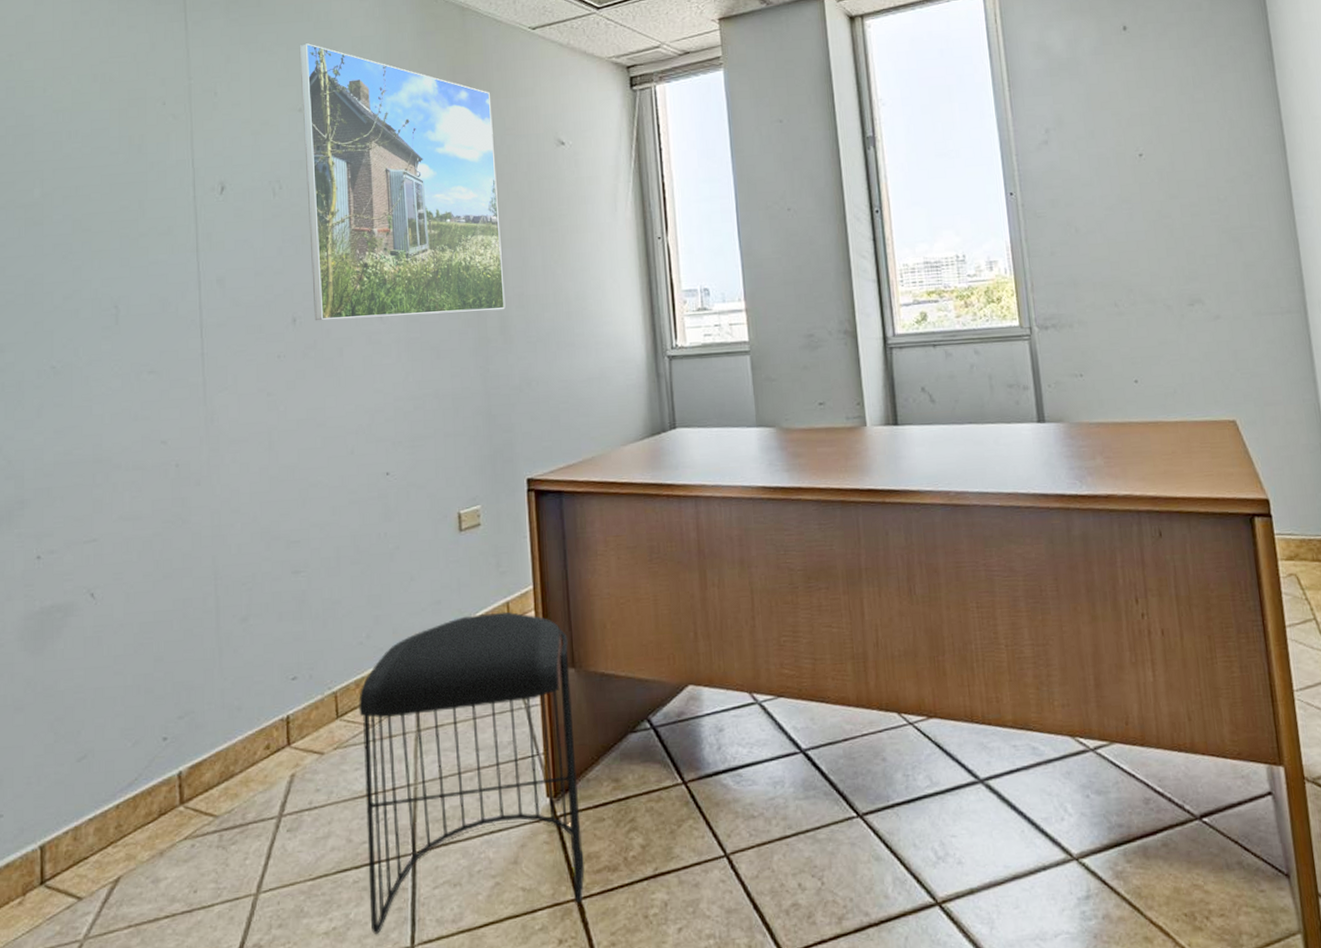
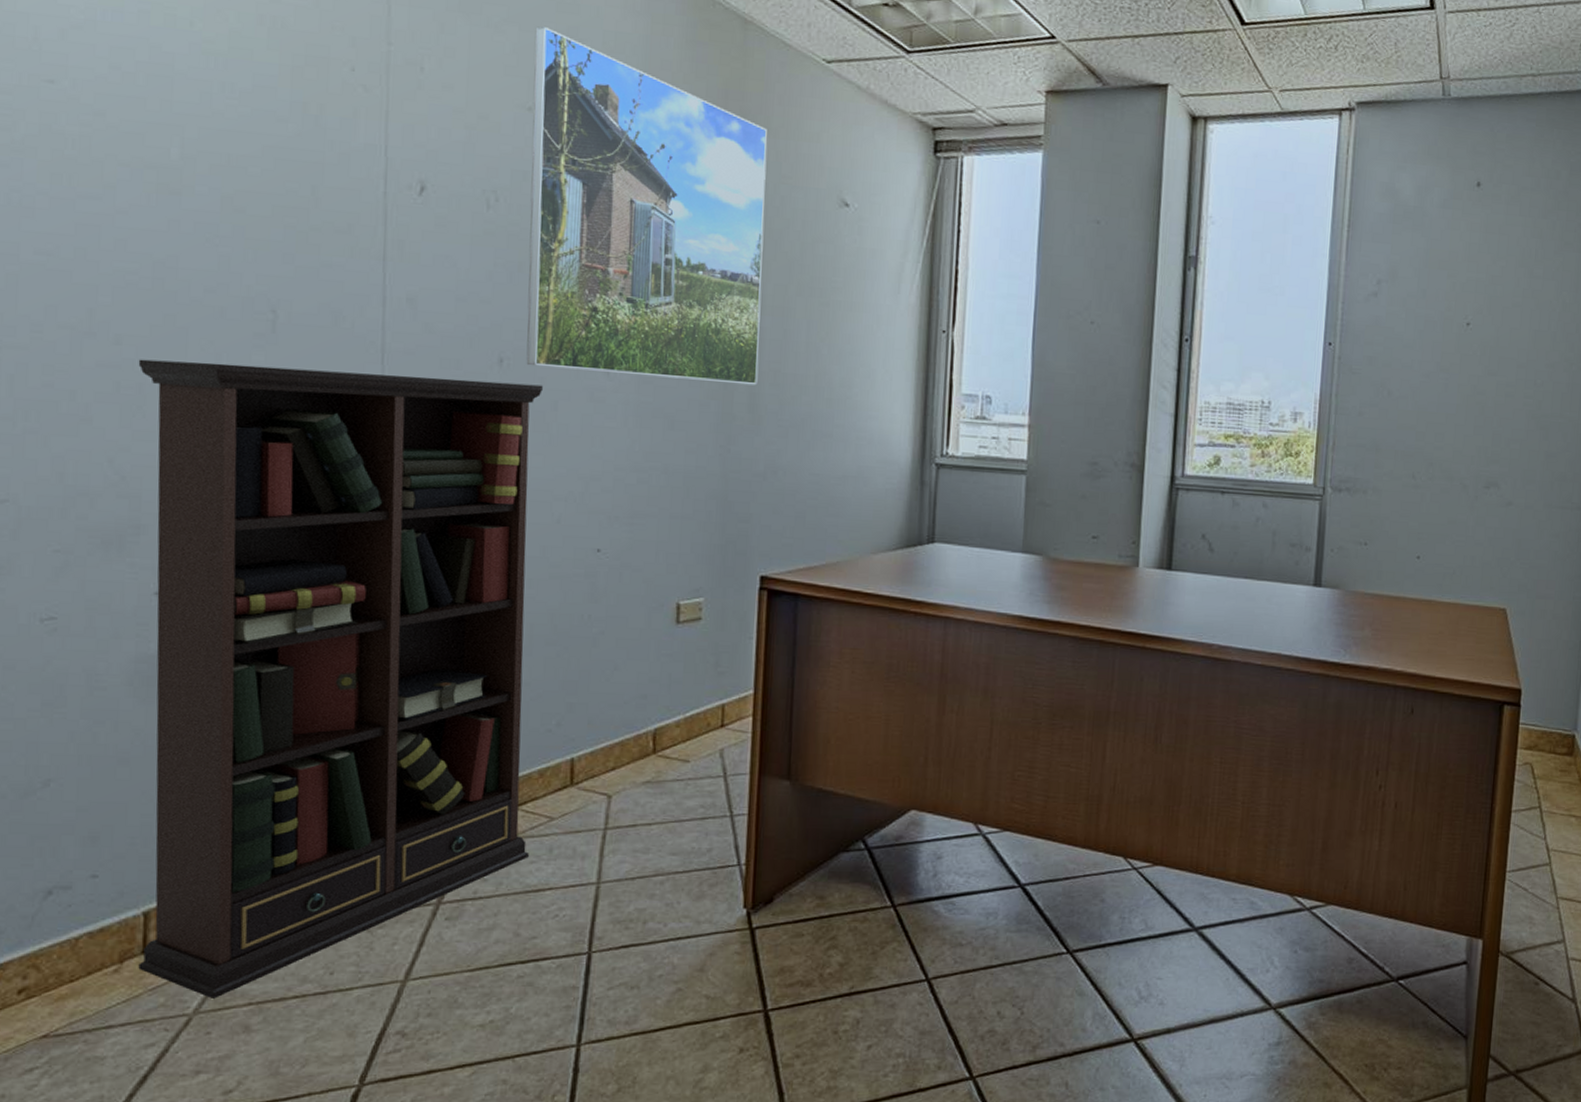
bookcase: none [17,336,353,924] -> present [138,359,543,998]
stool: present [359,611,585,934] -> none [534,713,786,1030]

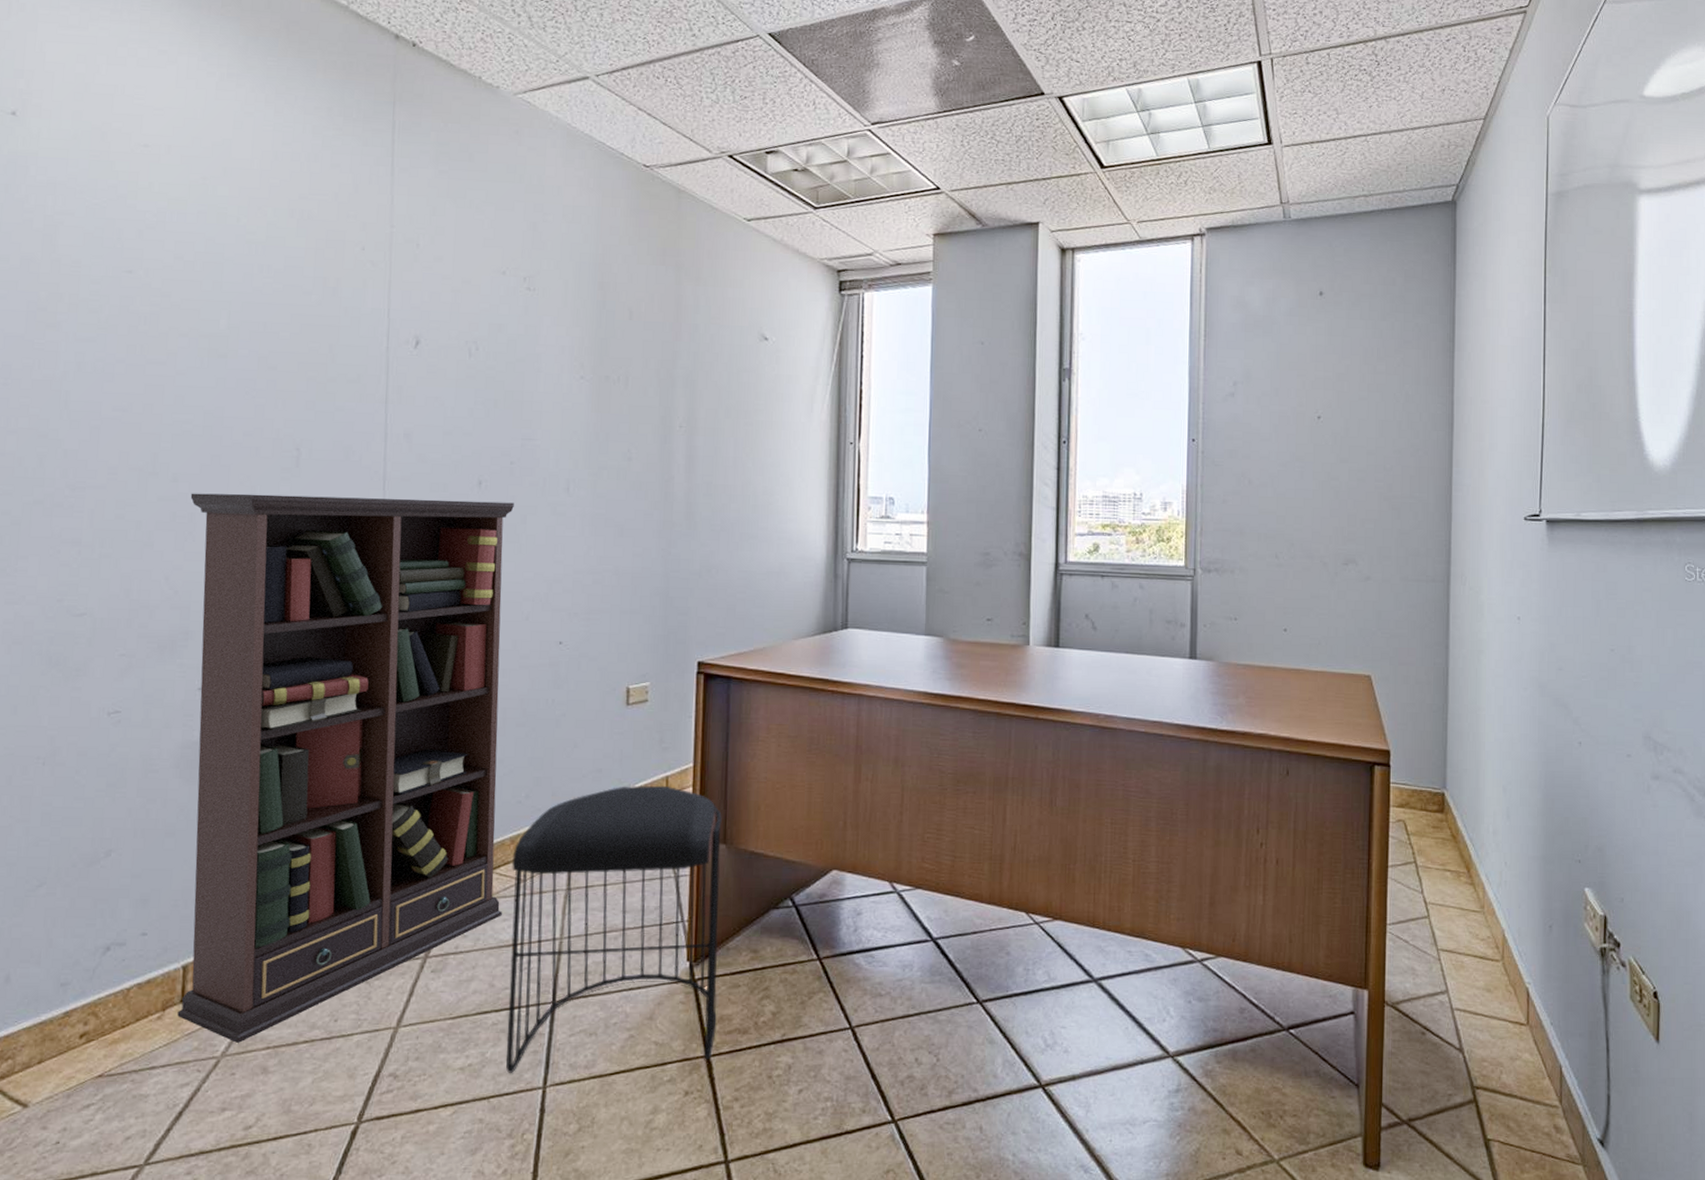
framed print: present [526,26,768,386] -> none [500,205,699,496]
stool: none [534,713,786,1030] -> present [506,785,722,1073]

